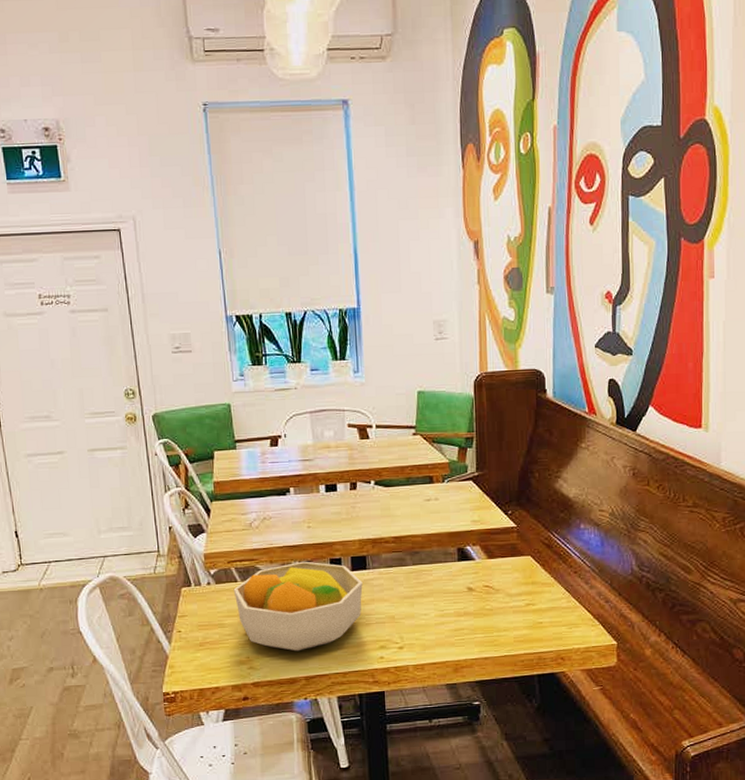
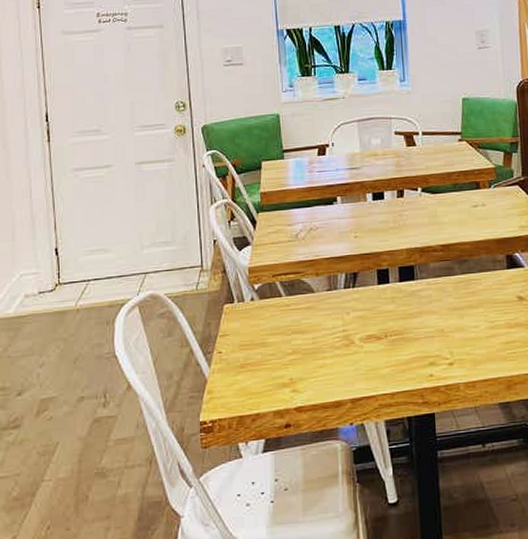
fruit bowl: present [233,561,363,652] -> none [277,272,411,371]

